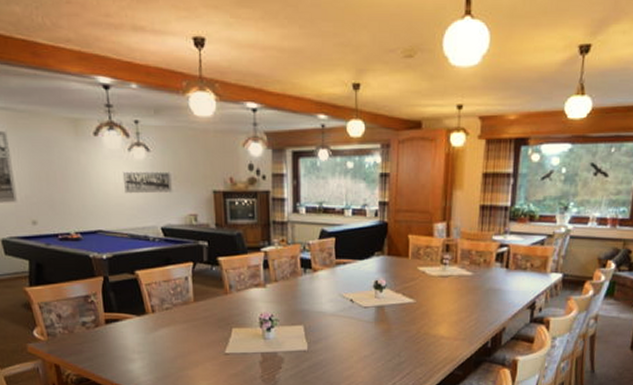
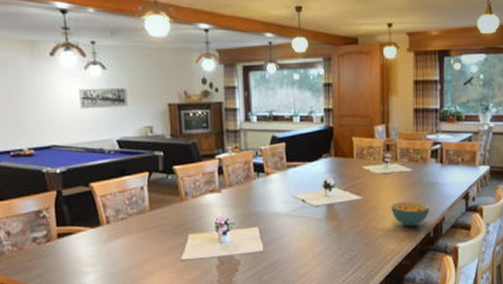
cereal bowl: none [445,307,489,335] -> present [390,201,429,227]

